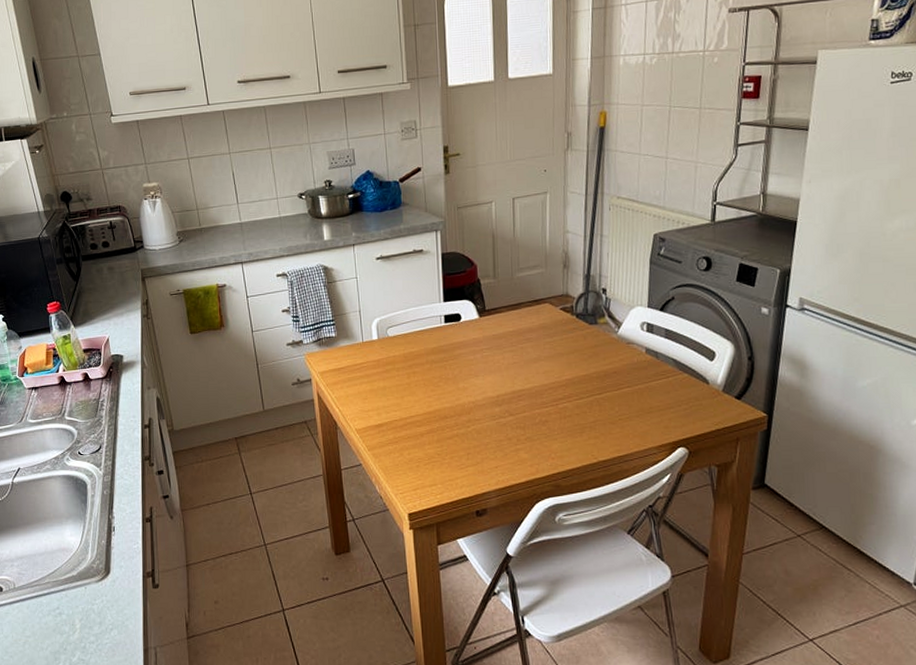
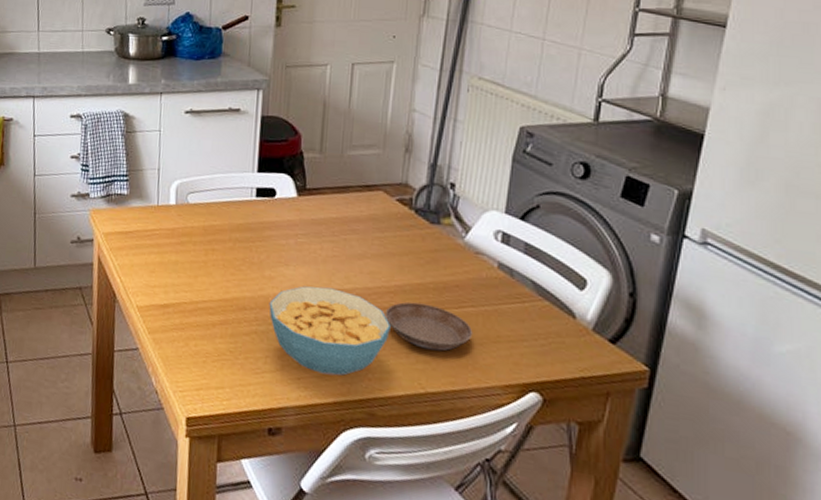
cereal bowl: none [465,389,565,460] -> present [269,286,390,376]
saucer: none [560,390,631,427] -> present [384,302,473,351]

